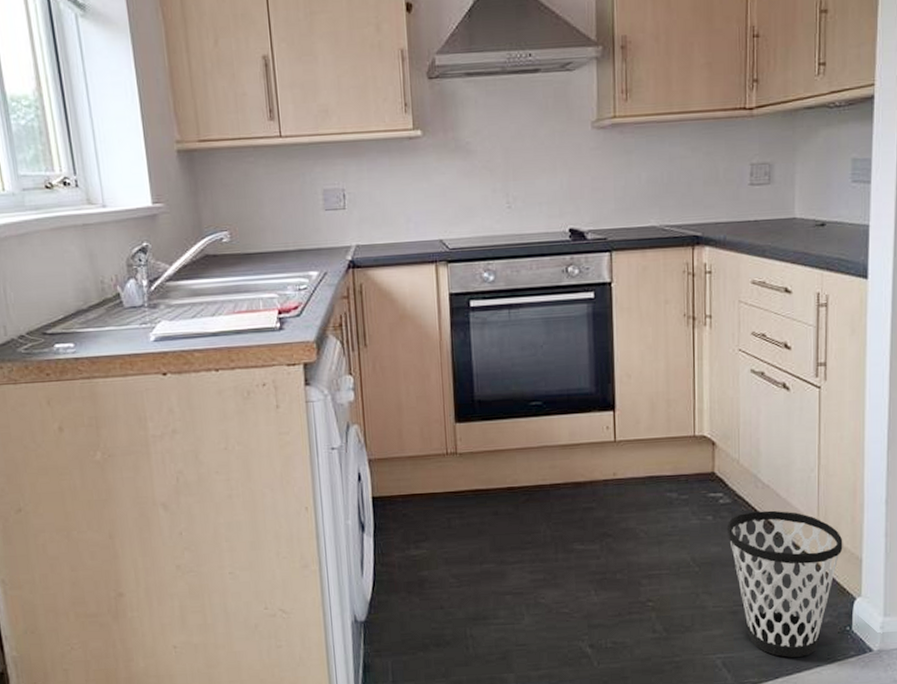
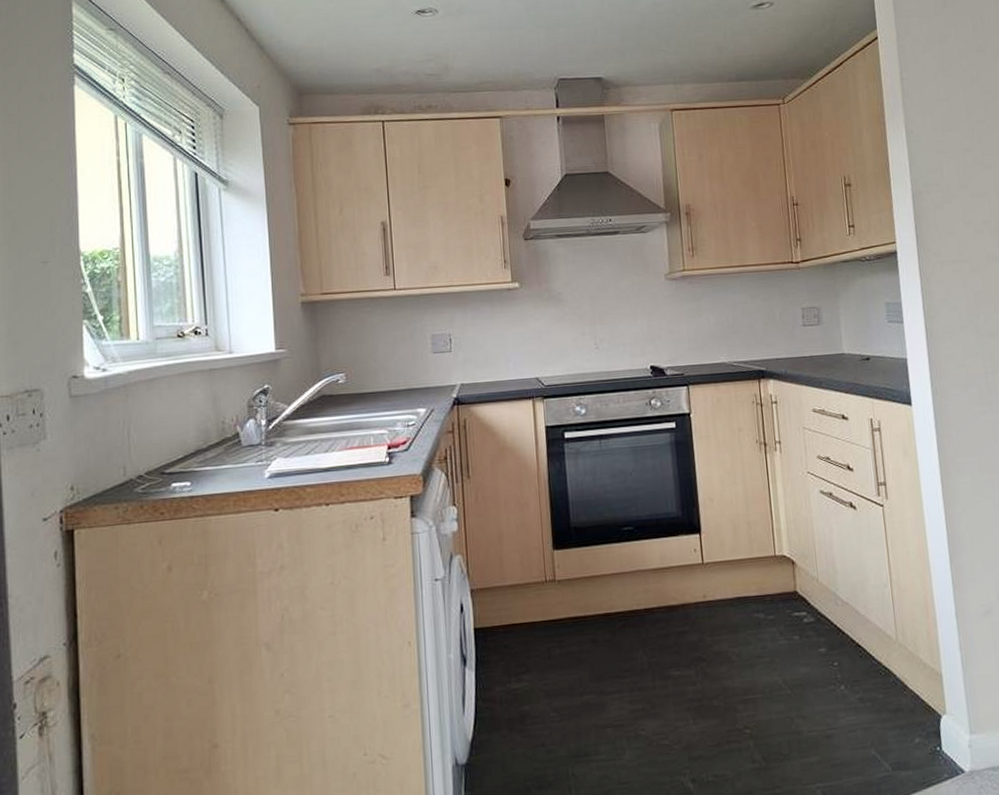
wastebasket: present [726,510,843,658] -> none [813,627,923,784]

